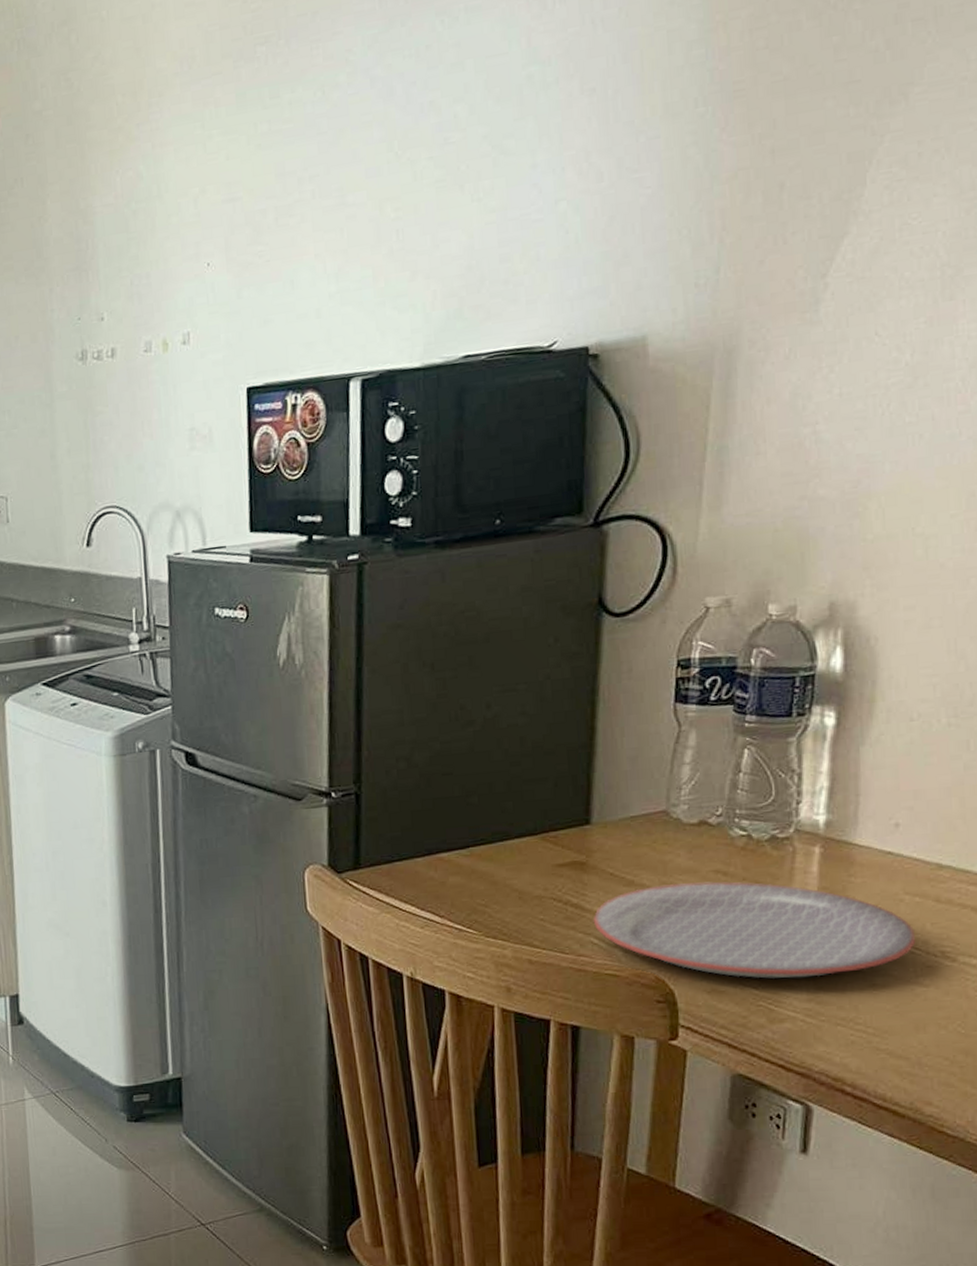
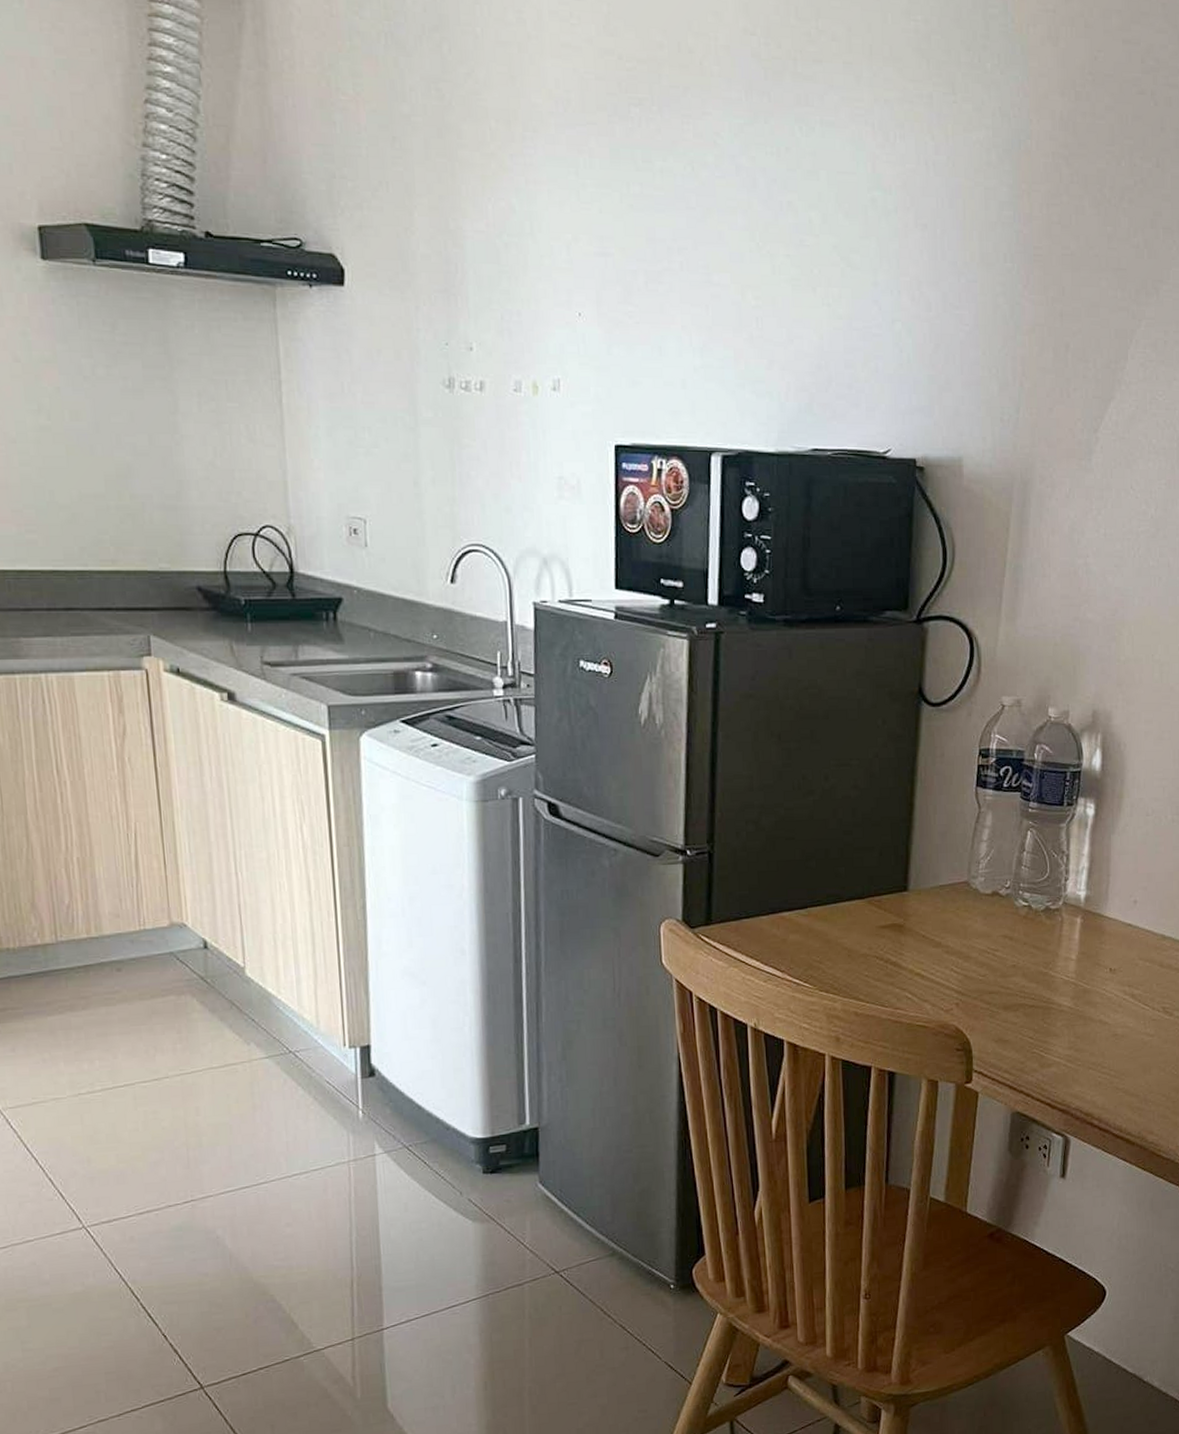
plate: present [593,881,916,979] -> none [908,945,1146,1029]

